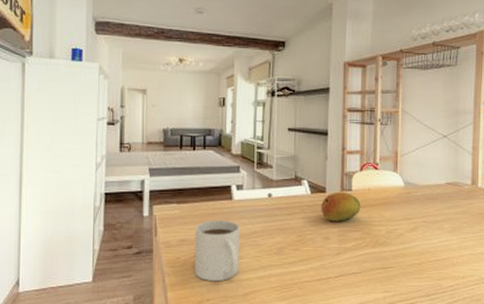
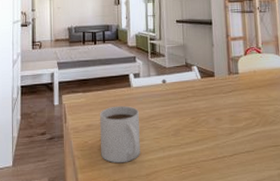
fruit: present [321,192,361,221] -> none [211,75,249,103]

